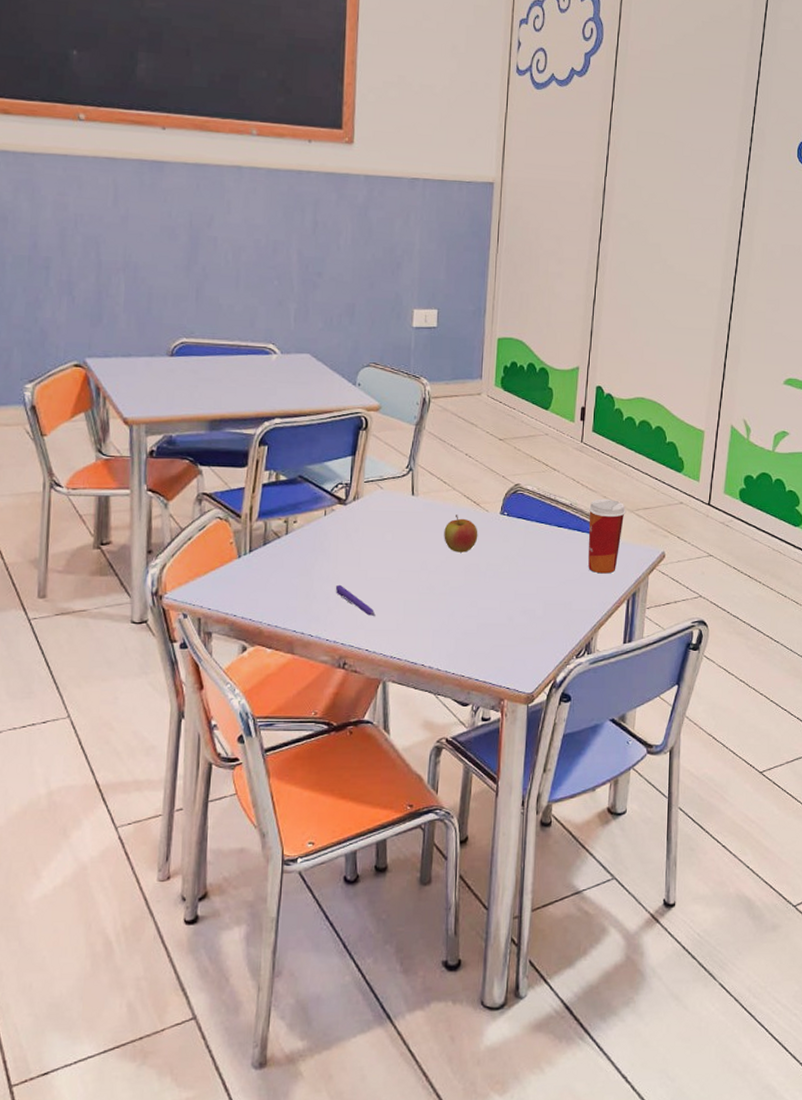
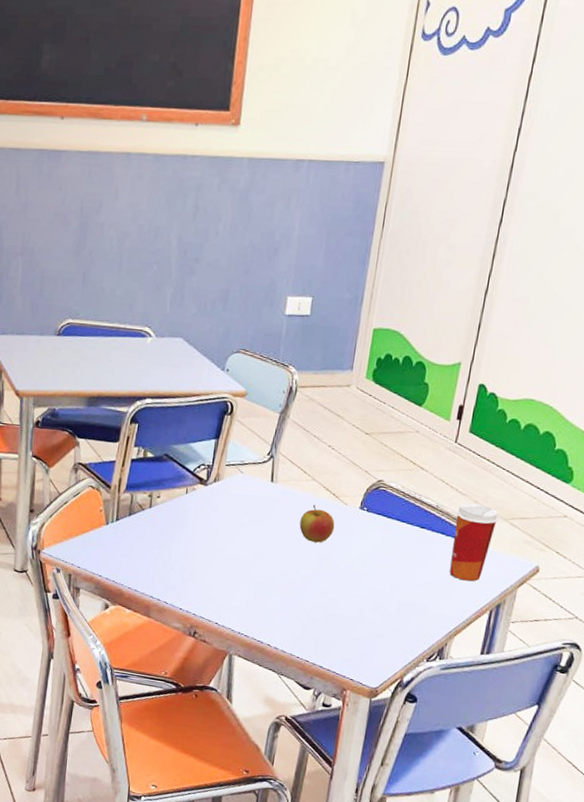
pen: present [335,584,376,617] -> none [191,559,227,594]

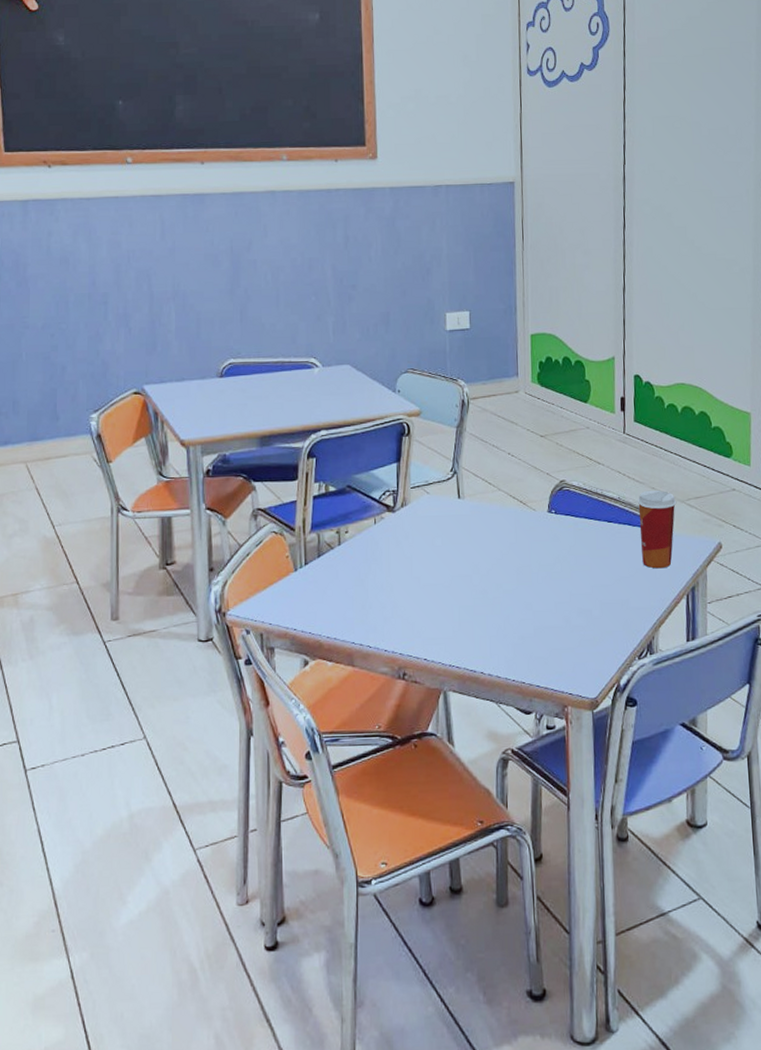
apple: present [299,505,335,543] -> none [493,515,527,554]

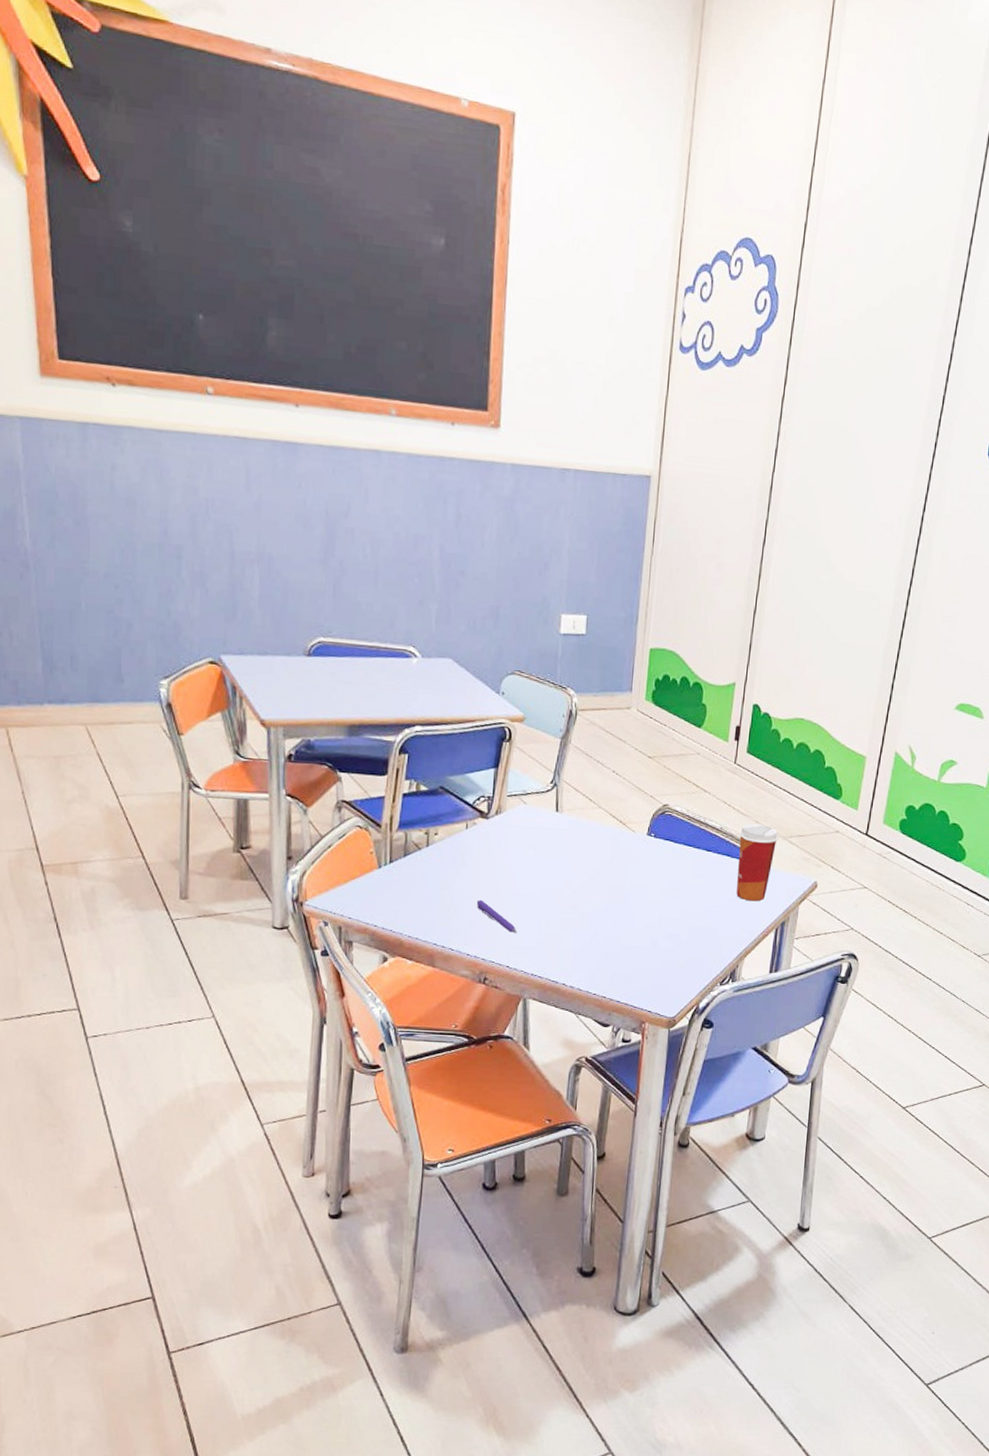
pen: none [390,593,431,625] -> present [476,899,517,934]

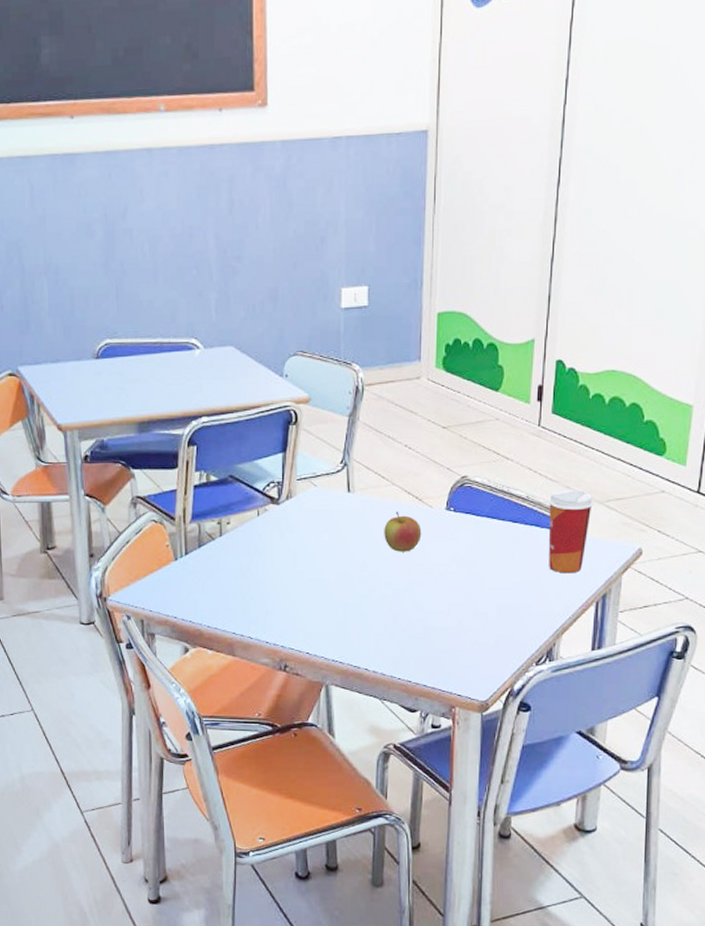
pen: present [476,899,517,934] -> none [272,586,315,620]
apple: none [588,833,624,873] -> present [384,511,422,552]

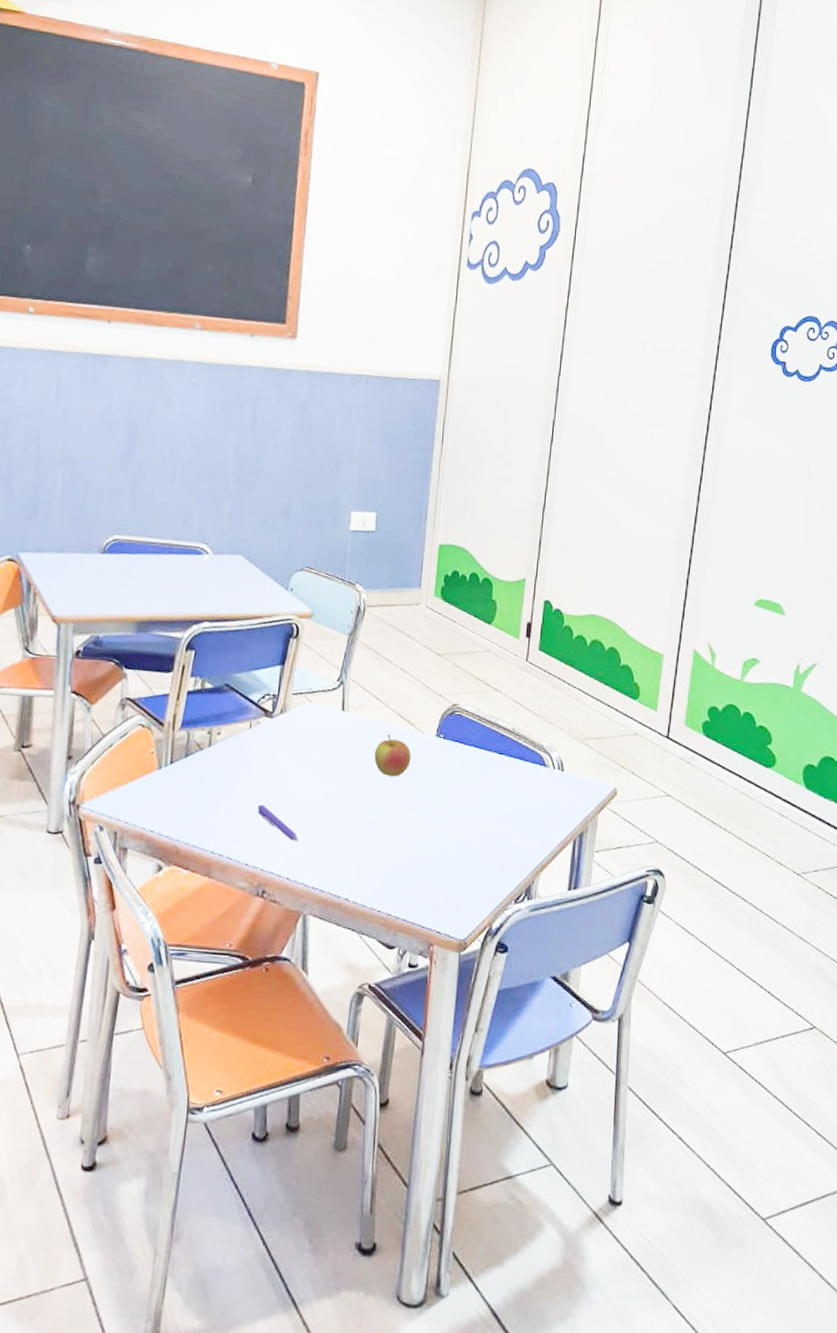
pen: none [272,586,315,620] -> present [257,804,299,842]
paper cup: present [548,489,594,574] -> none [531,724,575,810]

